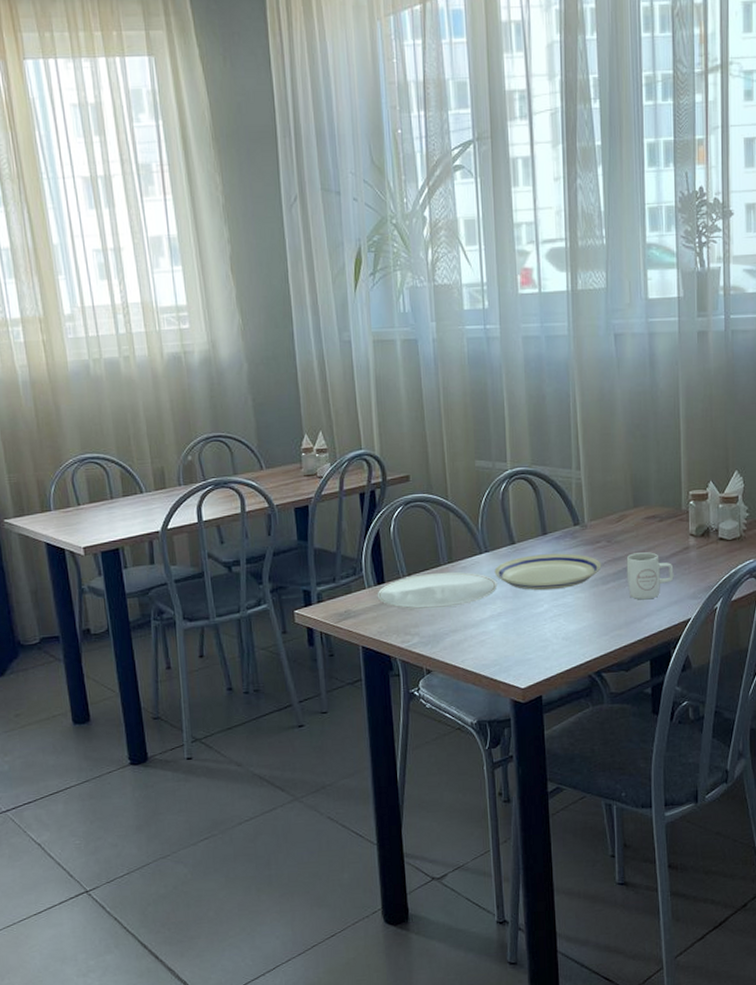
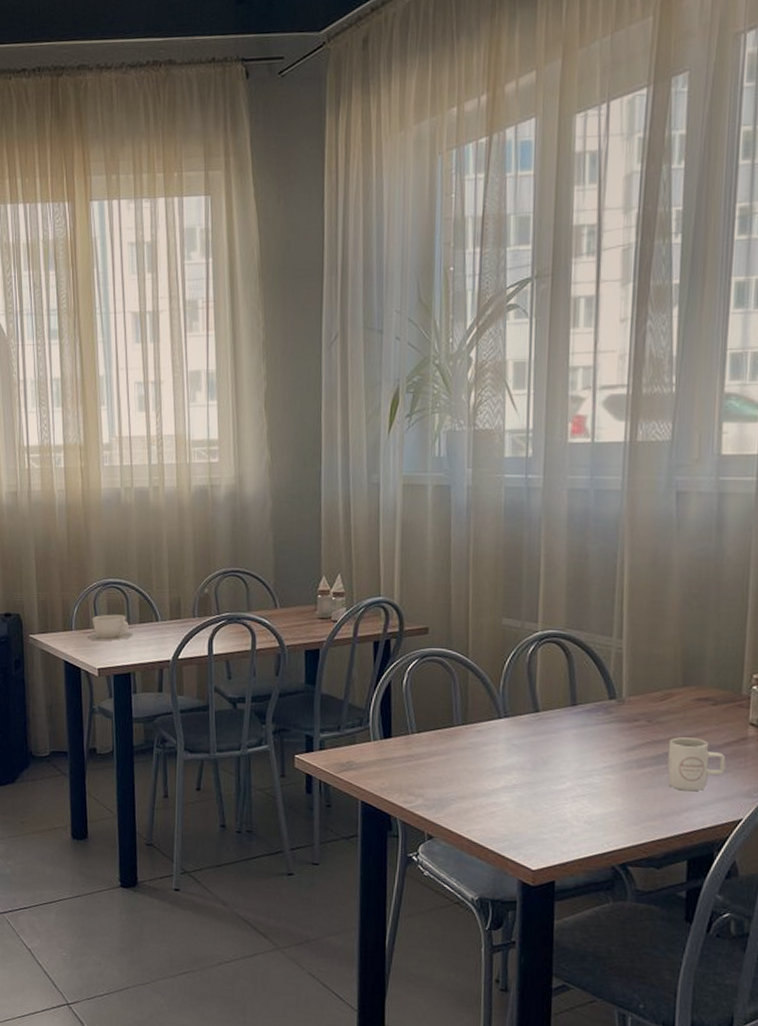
teacup: none [69,489,118,519] -> present [88,614,134,641]
plate: present [377,571,497,610] -> none [382,733,515,772]
plate: present [494,553,602,591] -> none [513,726,639,767]

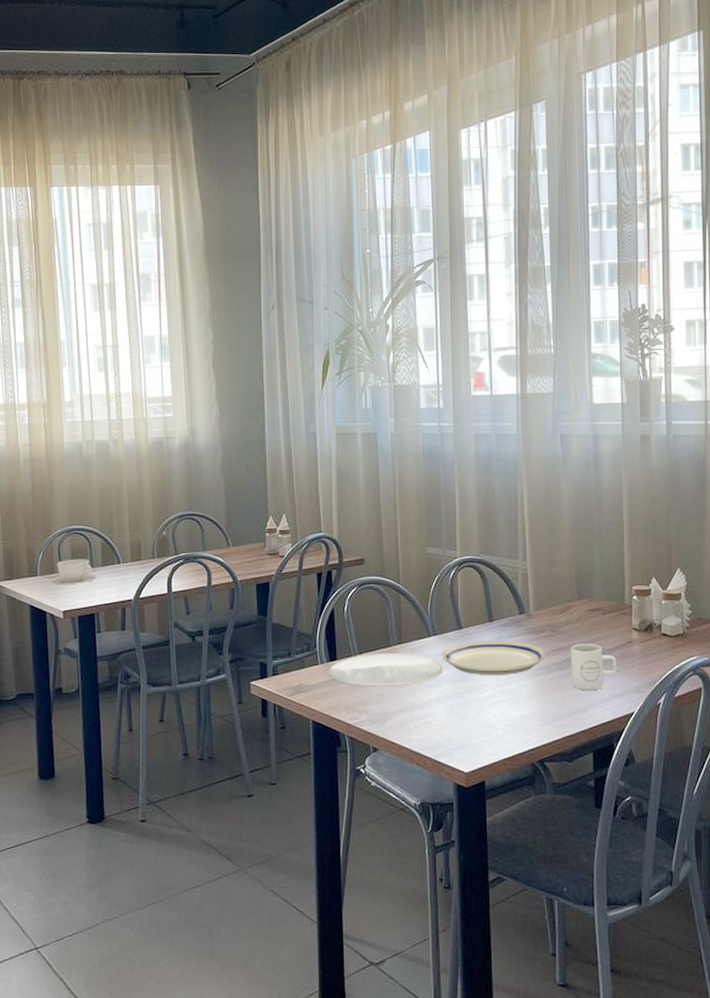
plate: none [382,733,515,772] -> present [329,652,444,688]
plate: none [513,726,639,767] -> present [441,640,546,676]

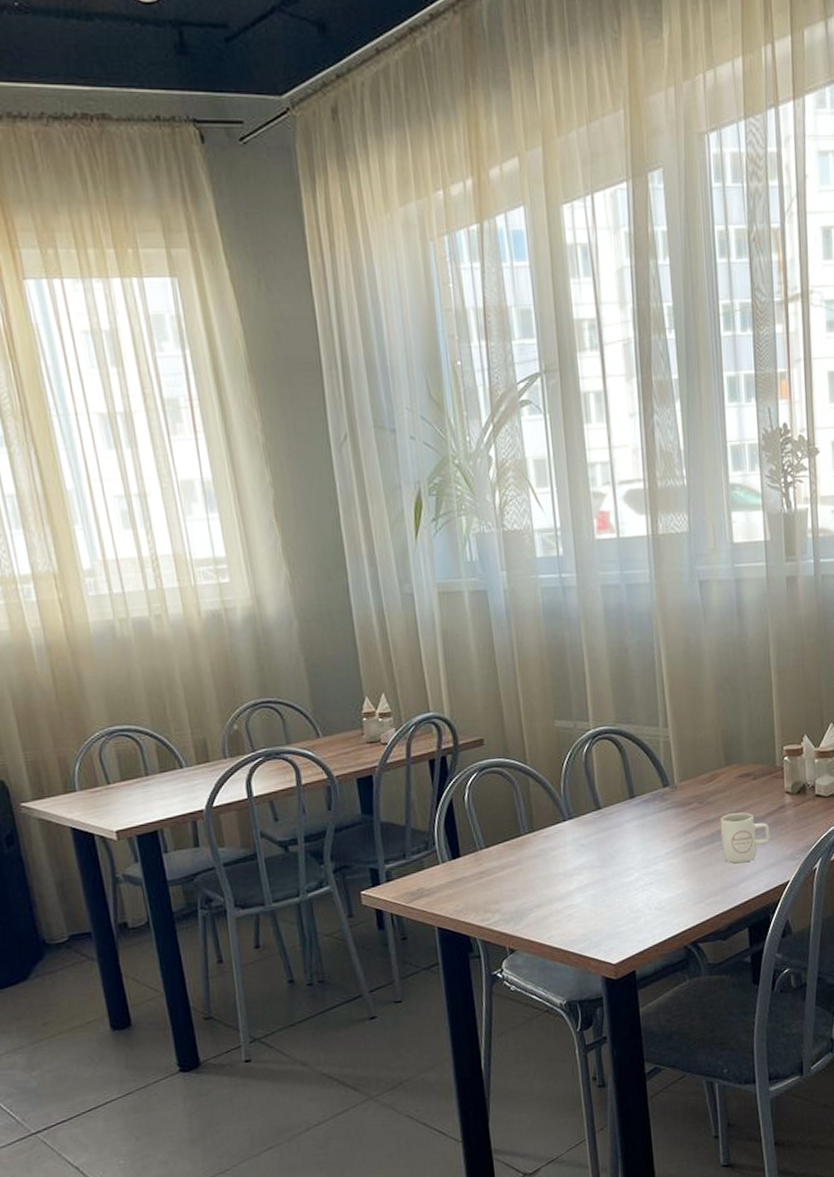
teacup: present [52,559,97,585] -> none [97,765,155,800]
plate: present [329,652,444,688] -> none [452,841,584,885]
plate: present [441,640,546,676] -> none [579,817,694,858]

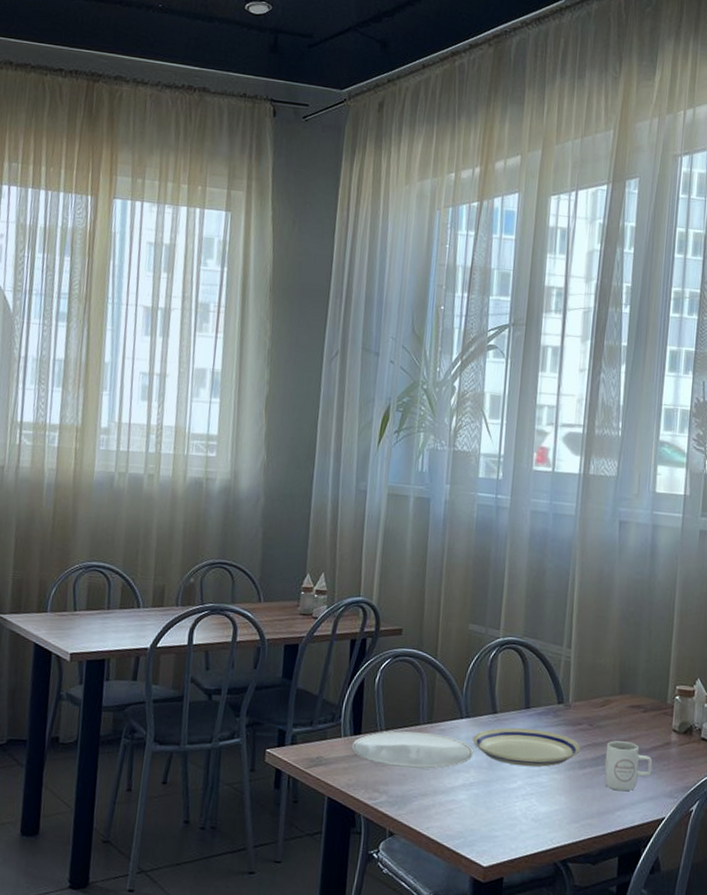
plate: none [452,841,584,885] -> present [351,731,474,770]
plate: none [579,817,694,858] -> present [472,727,581,767]

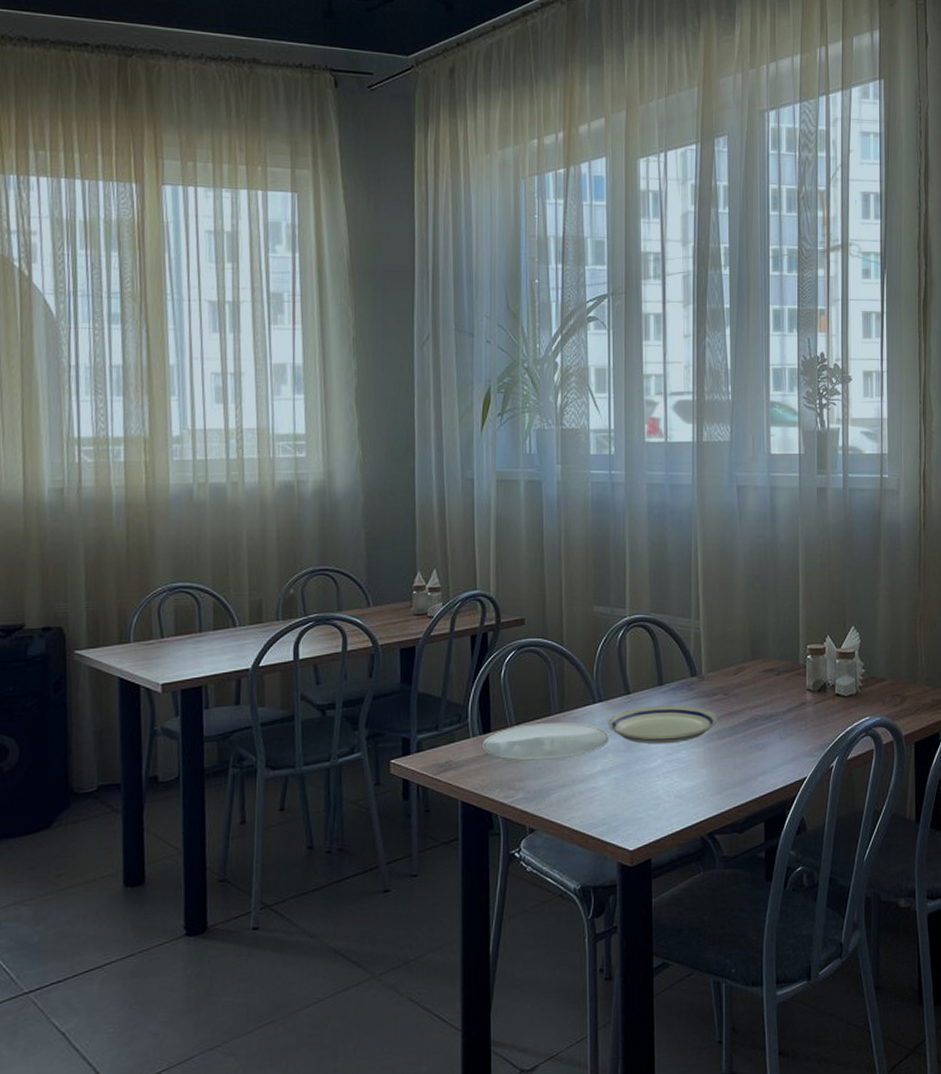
mug: present [604,740,653,792] -> none [743,706,790,757]

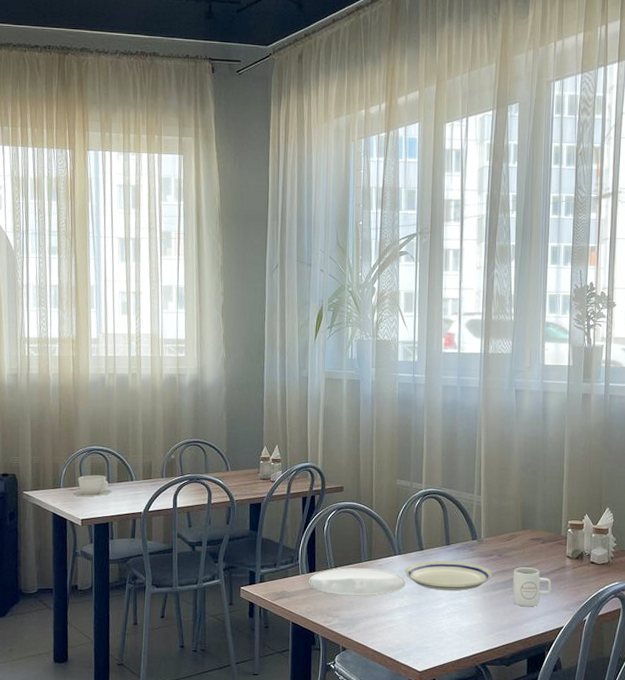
teacup: none [149,622,206,653] -> present [73,475,112,497]
mug: none [743,706,790,757] -> present [512,567,552,607]

